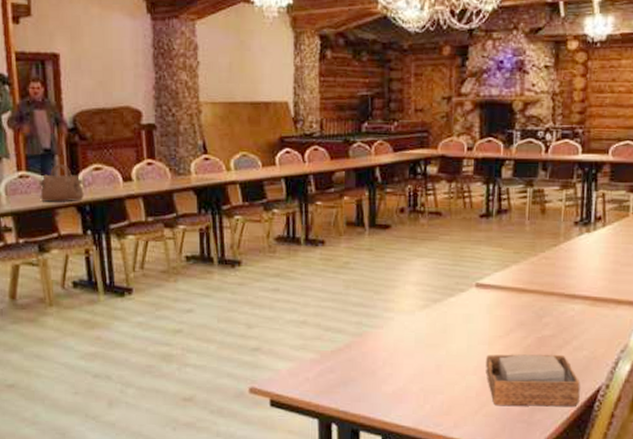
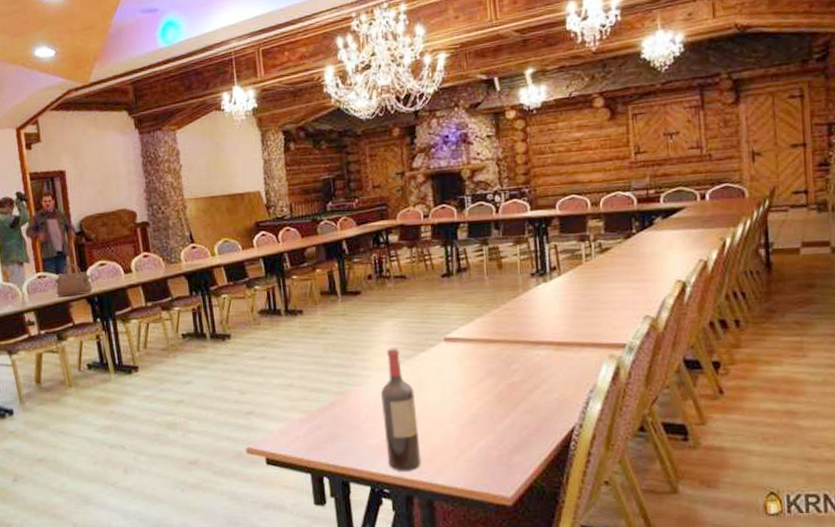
wine bottle: none [401,290,439,422] -> present [380,348,421,471]
napkin holder: present [486,354,580,407] -> none [461,398,555,451]

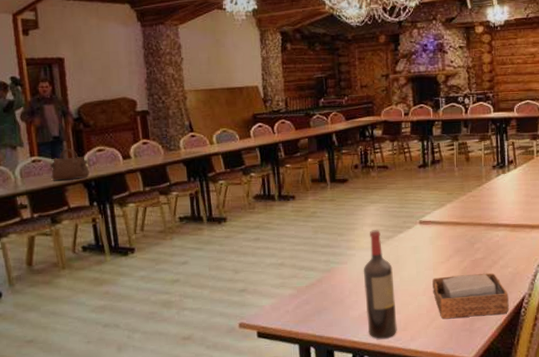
napkin holder: none [461,398,555,451] -> present [432,272,509,319]

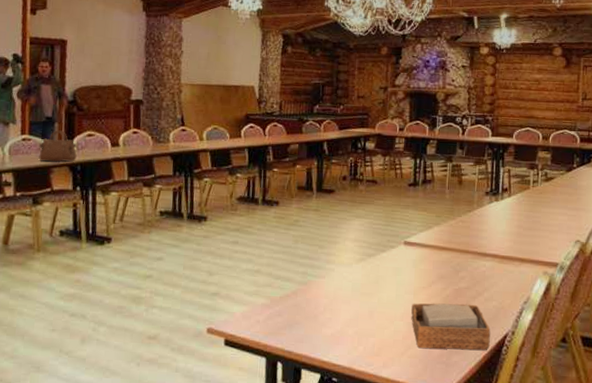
wine bottle: present [363,230,397,339] -> none [339,245,372,362]

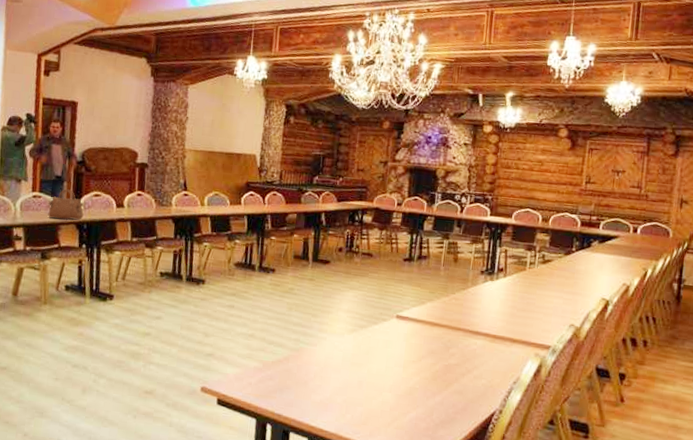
napkin holder: present [411,303,491,350] -> none [399,376,478,427]

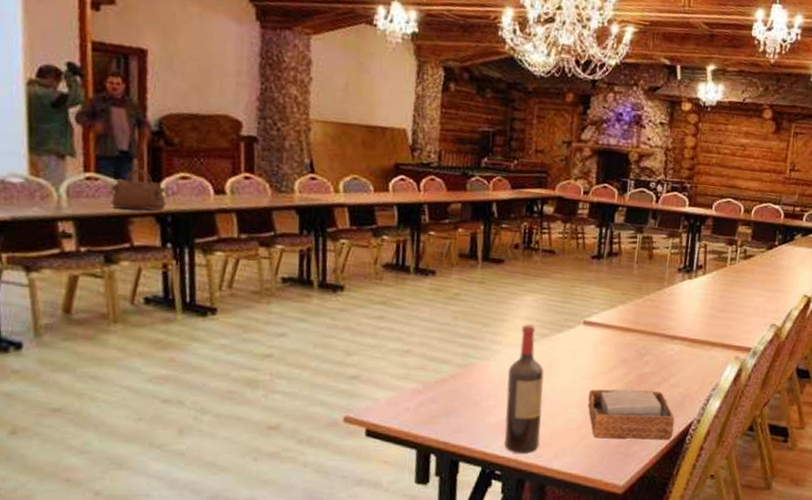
wine bottle: none [327,316,362,429] -> present [504,324,544,453]
napkin holder: none [399,376,478,427] -> present [587,389,675,440]

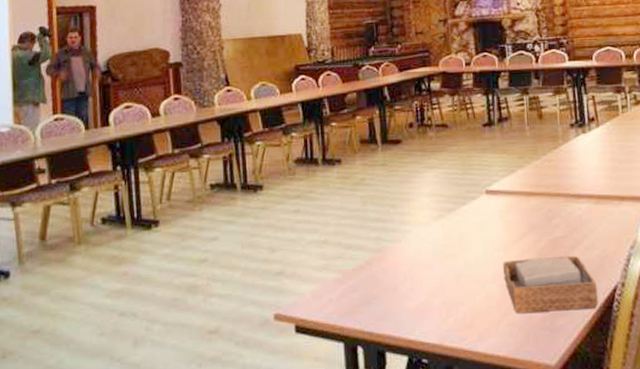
shoulder bag: present [110,168,166,211] -> none [72,105,115,142]
wine bottle: present [504,324,544,453] -> none [420,201,462,338]

